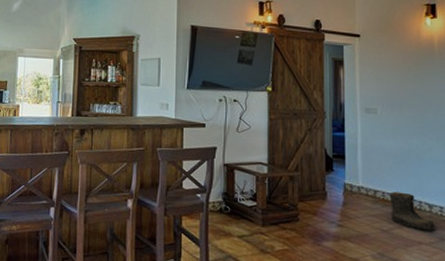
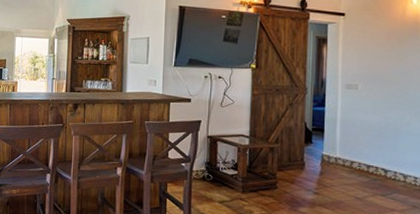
boots: present [390,191,435,231] -> none [365,162,408,200]

